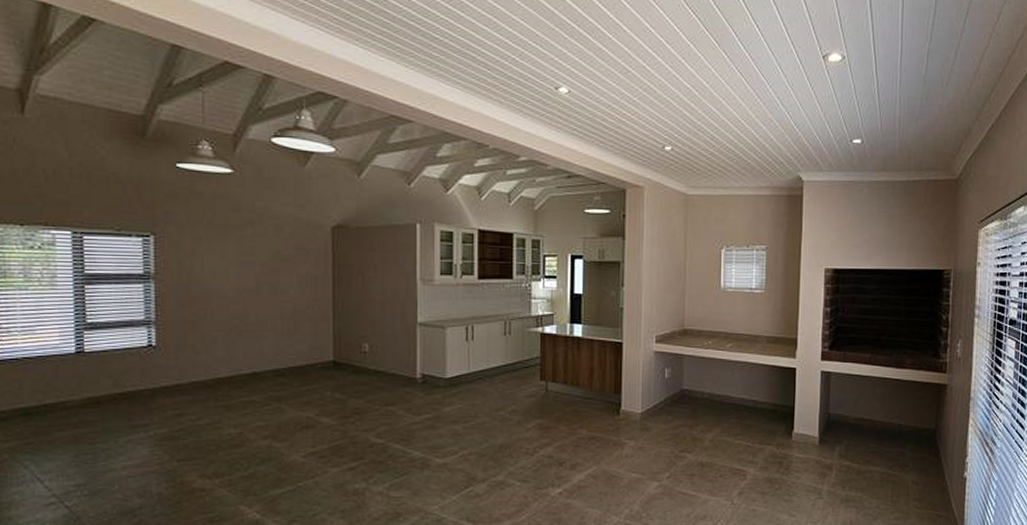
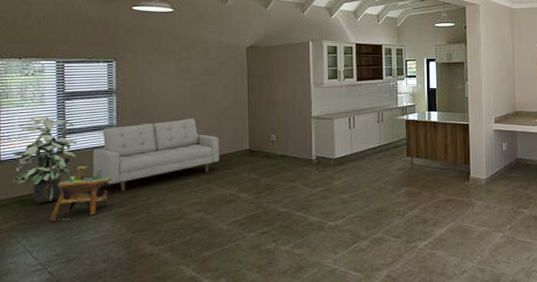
indoor plant: none [11,304,103,418] -> present [10,116,78,203]
side table: none [66,373,150,442] -> present [49,166,112,221]
sofa: none [123,317,293,407] -> present [92,119,219,191]

